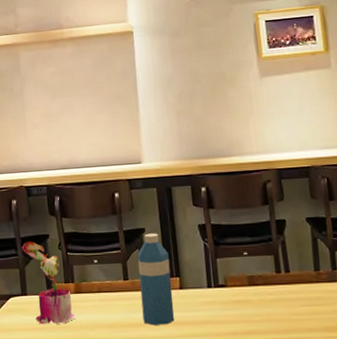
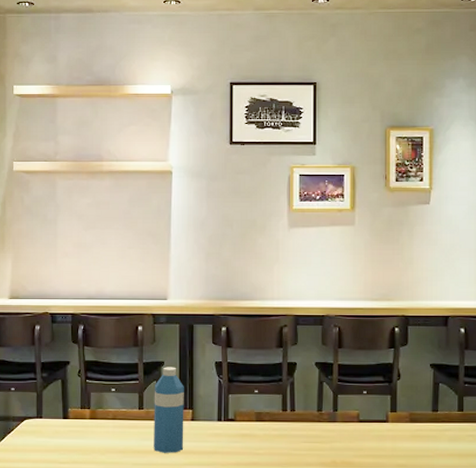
potted plant: present [22,241,76,325] -> none [41,367,89,447]

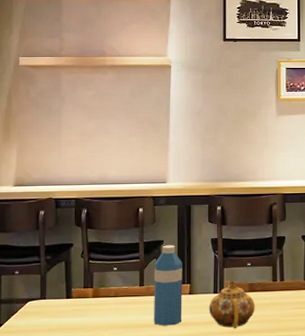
teapot: none [212,407,263,461] -> present [209,280,255,329]

